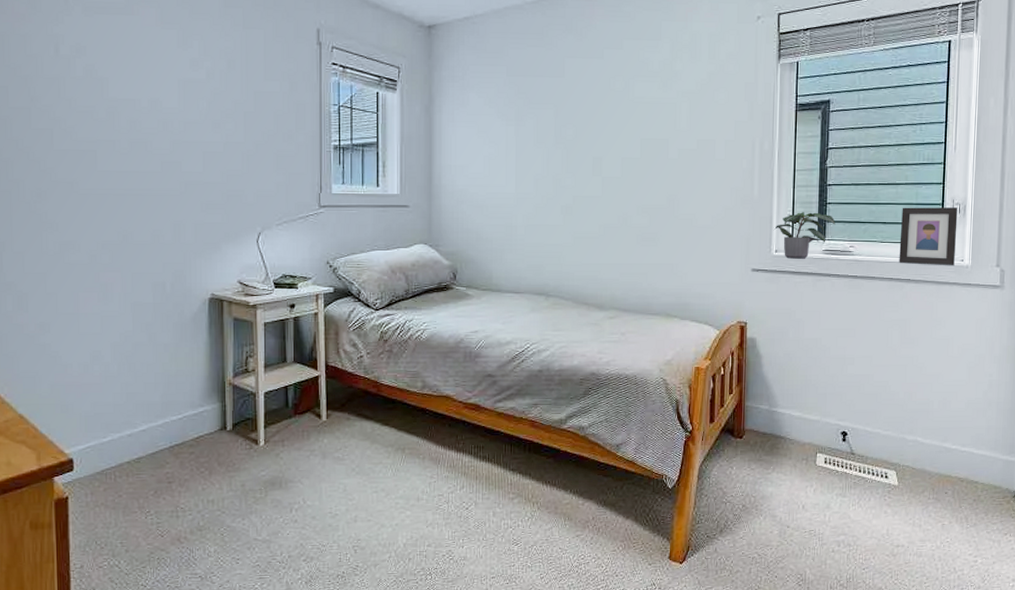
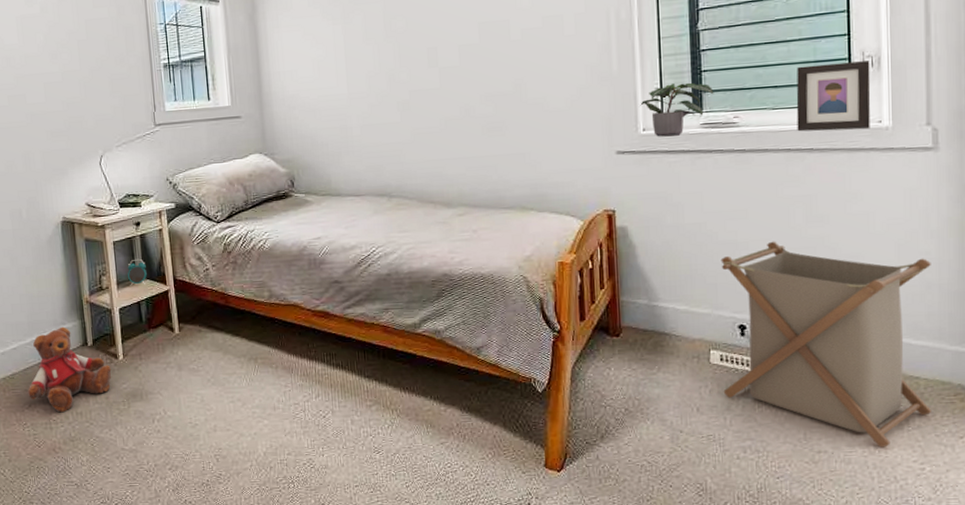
teddy bear: none [154,409,250,500] -> present [27,326,112,413]
alarm clock: none [277,342,297,370] -> present [127,258,147,286]
laundry basket: none [825,358,993,542] -> present [721,241,932,448]

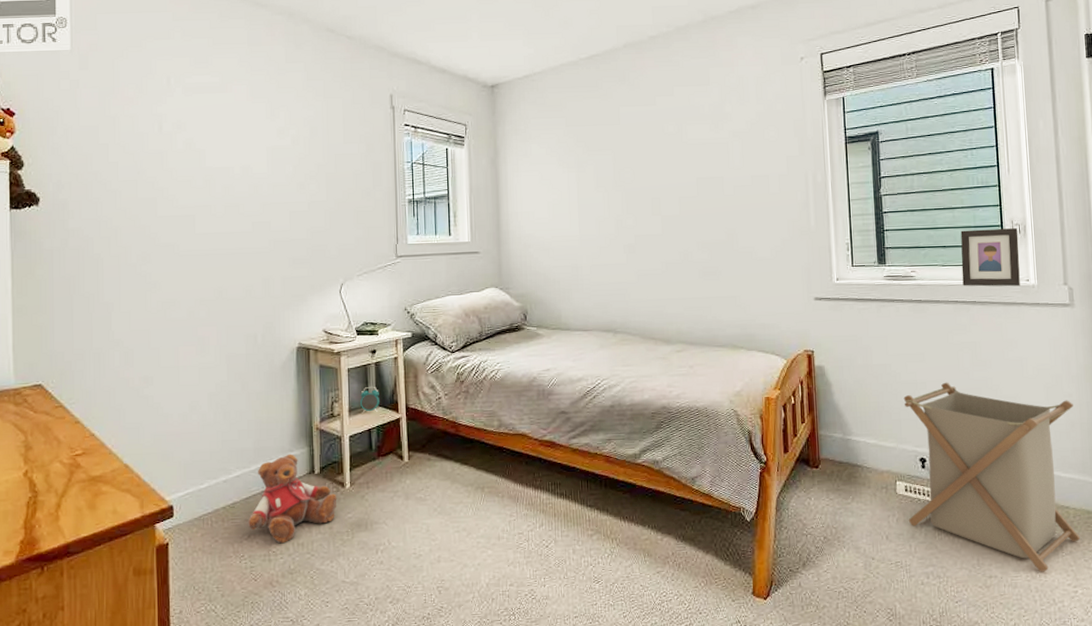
potted plant: present [640,82,714,138] -> none [834,239,895,287]

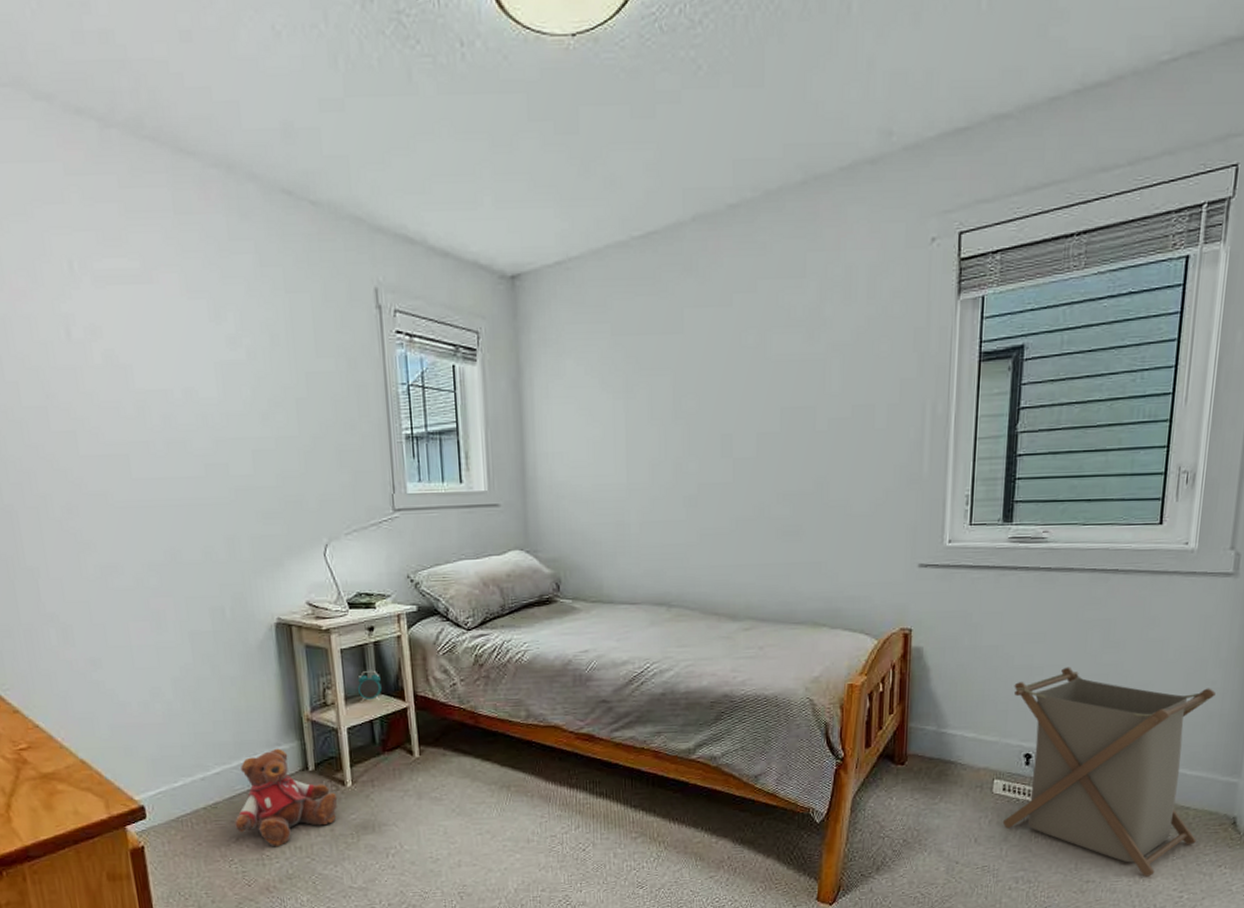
picture frame: present [960,228,1020,287] -> none [1105,477,1185,552]

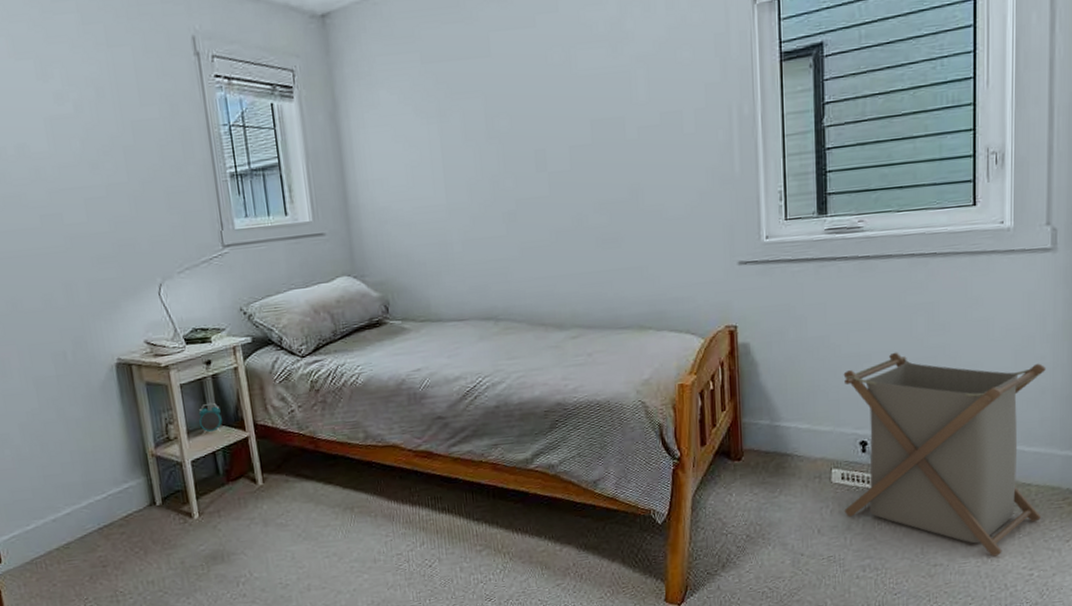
teddy bear: present [234,748,338,847] -> none [86,485,186,583]

